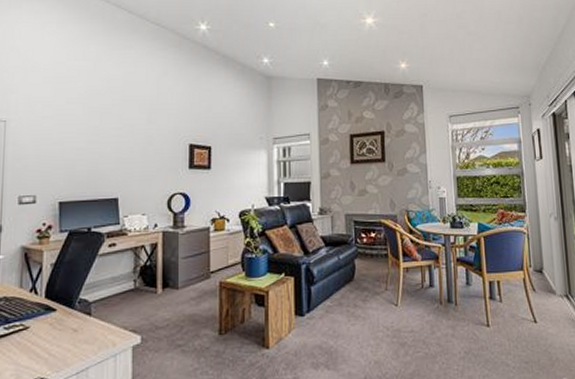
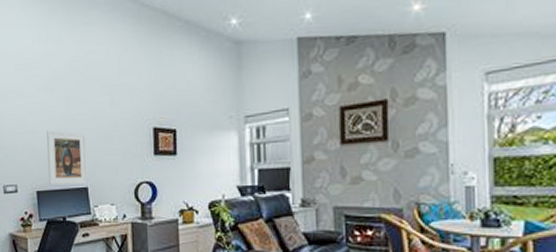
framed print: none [73,142,119,196] -> present [47,130,88,185]

